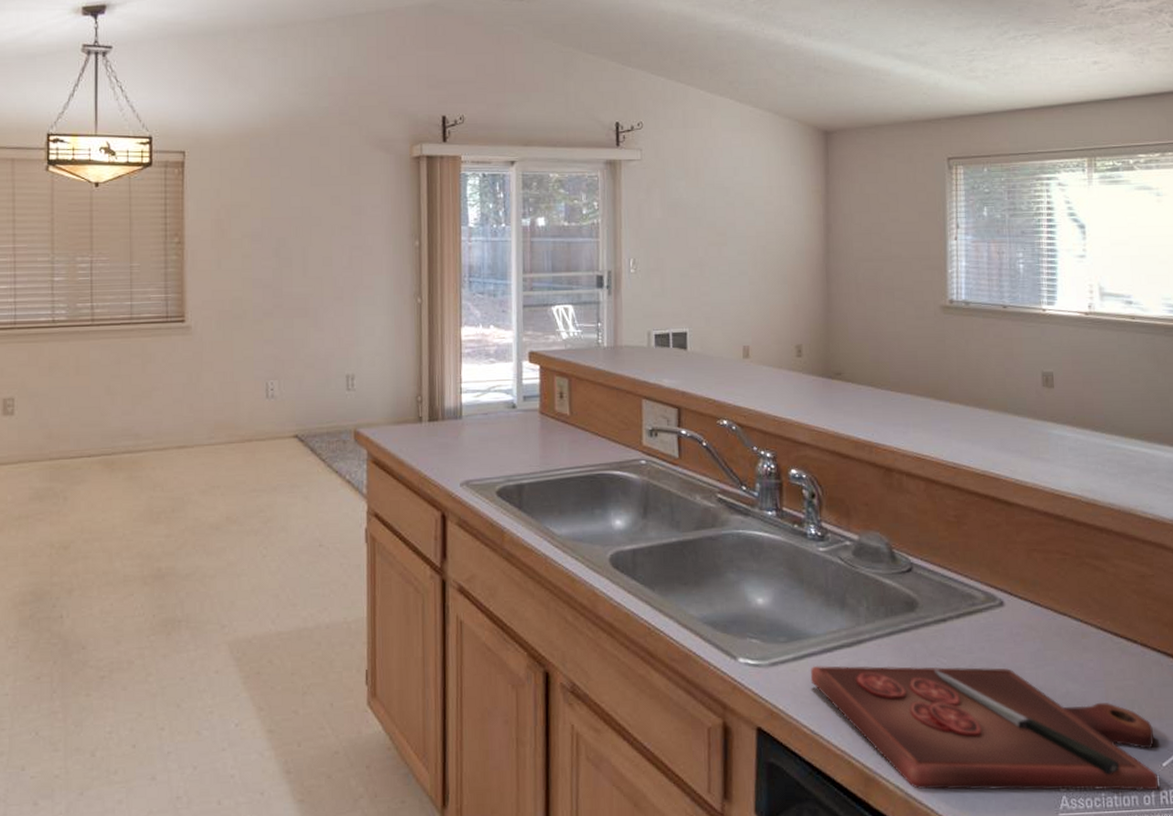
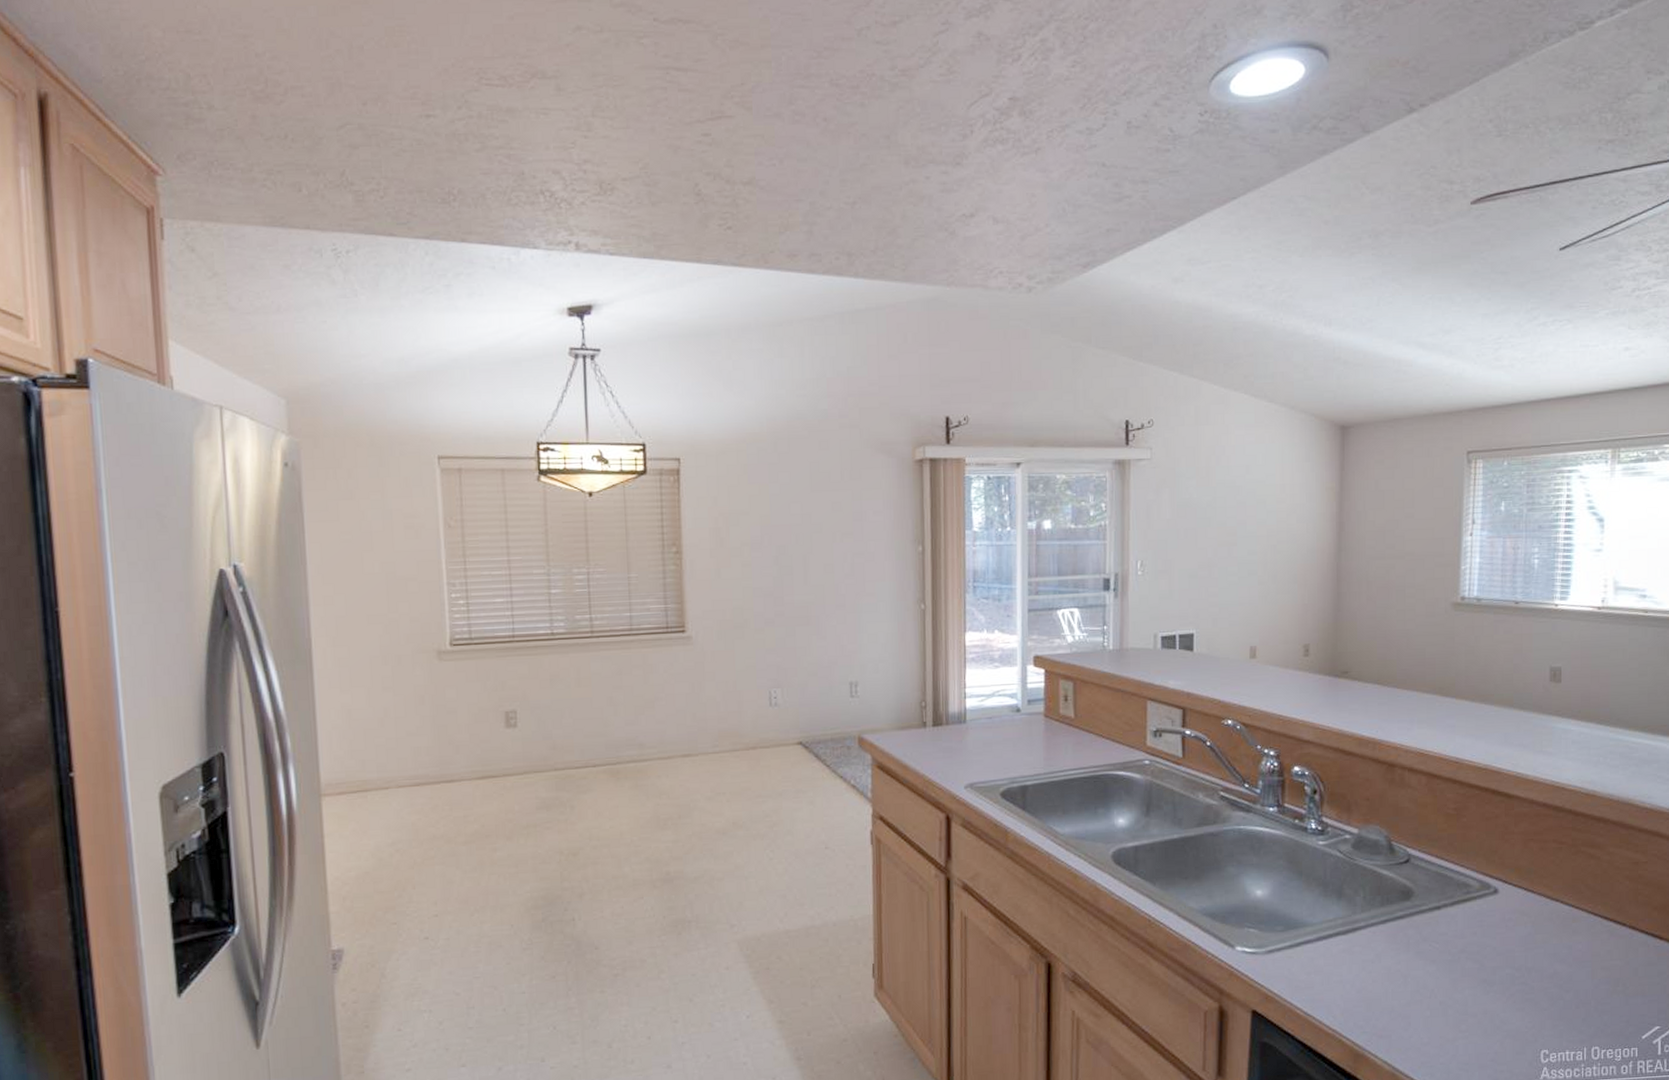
cutting board: present [810,665,1159,791] -> none [1305,951,1637,1064]

